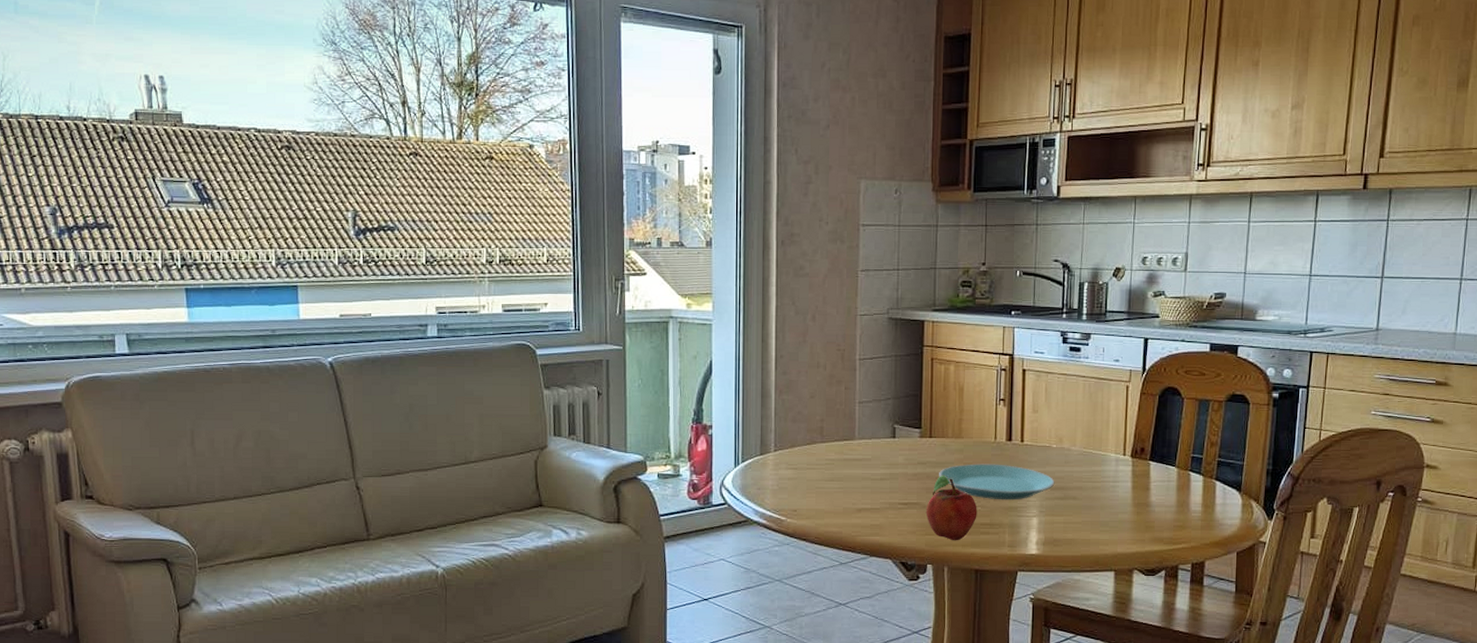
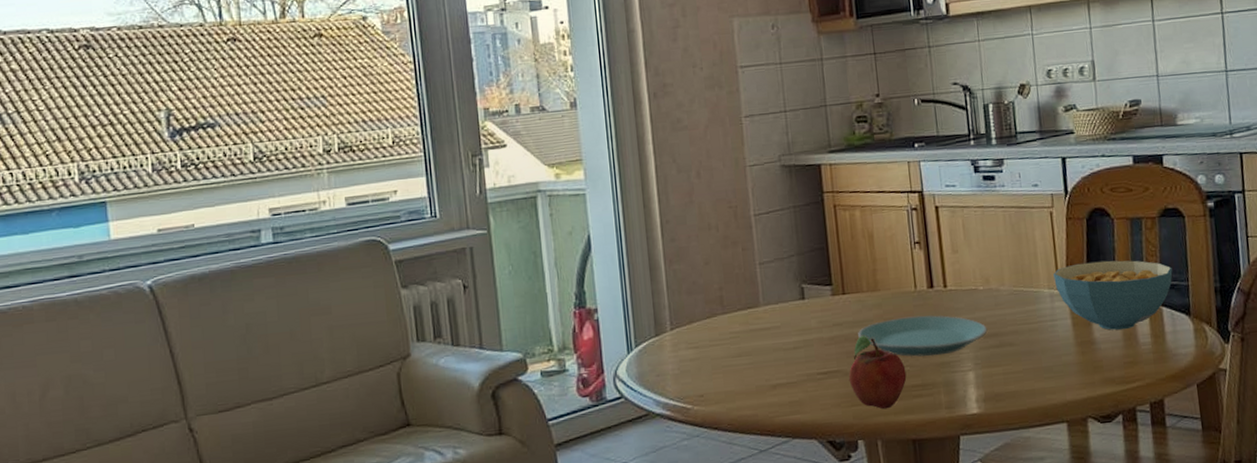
cereal bowl: none [1121,434,1231,496] -> present [1053,260,1173,330]

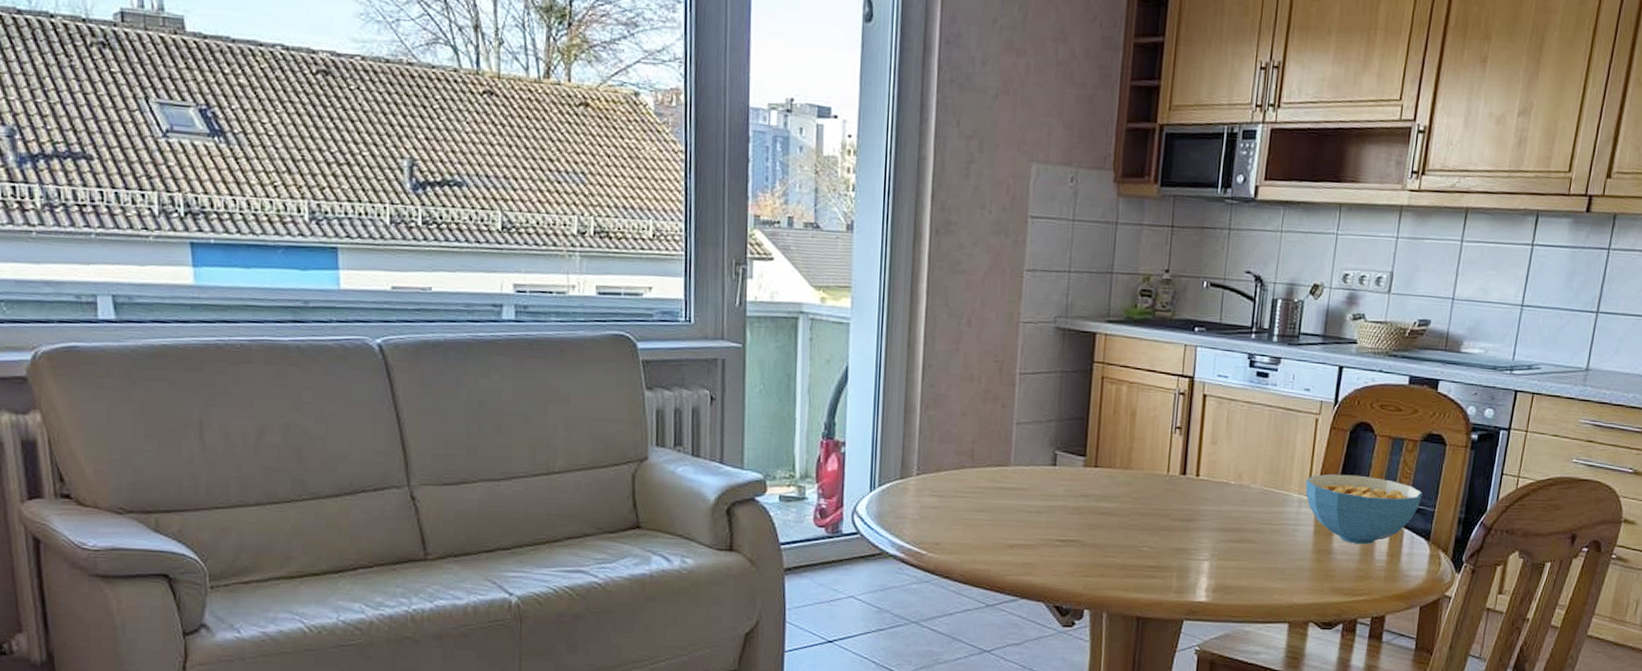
fruit: present [848,335,907,410] -> none [1085,510,1144,585]
plate: present [858,315,988,357] -> none [1103,499,1231,542]

